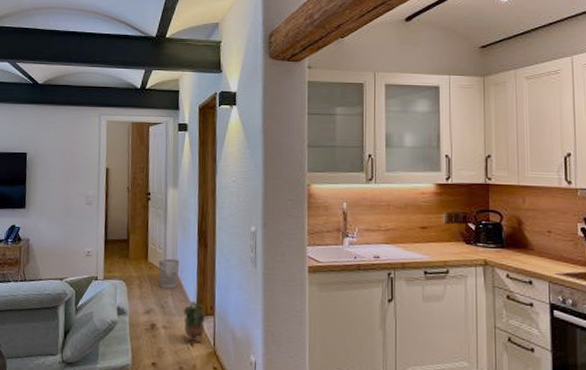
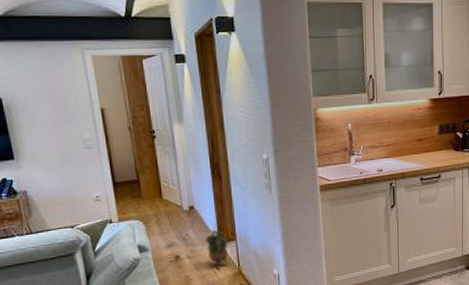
wastebasket: present [158,258,179,289] -> none [173,193,197,222]

